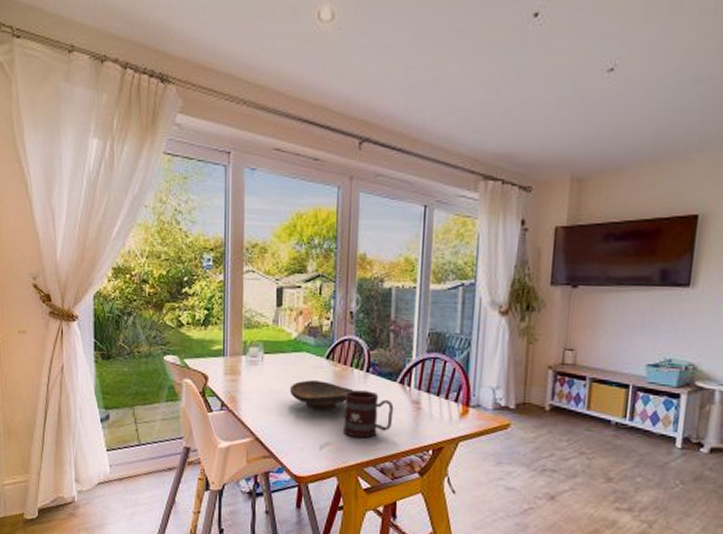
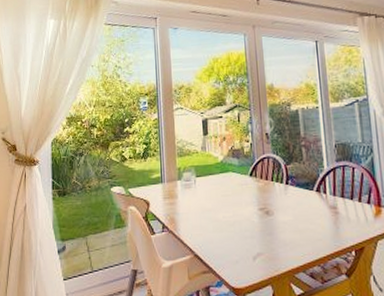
decorative bowl: present [289,380,353,411] -> none [220,196,276,224]
mug: present [343,390,394,439] -> none [269,201,315,246]

